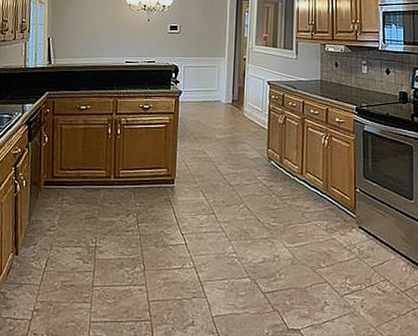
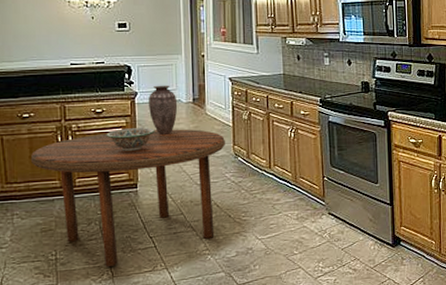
dining table: none [82,128,260,259] -> present [30,129,225,267]
decorative bowl: none [150,125,195,147] -> present [106,127,155,151]
vase: none [191,85,218,133] -> present [149,85,178,135]

